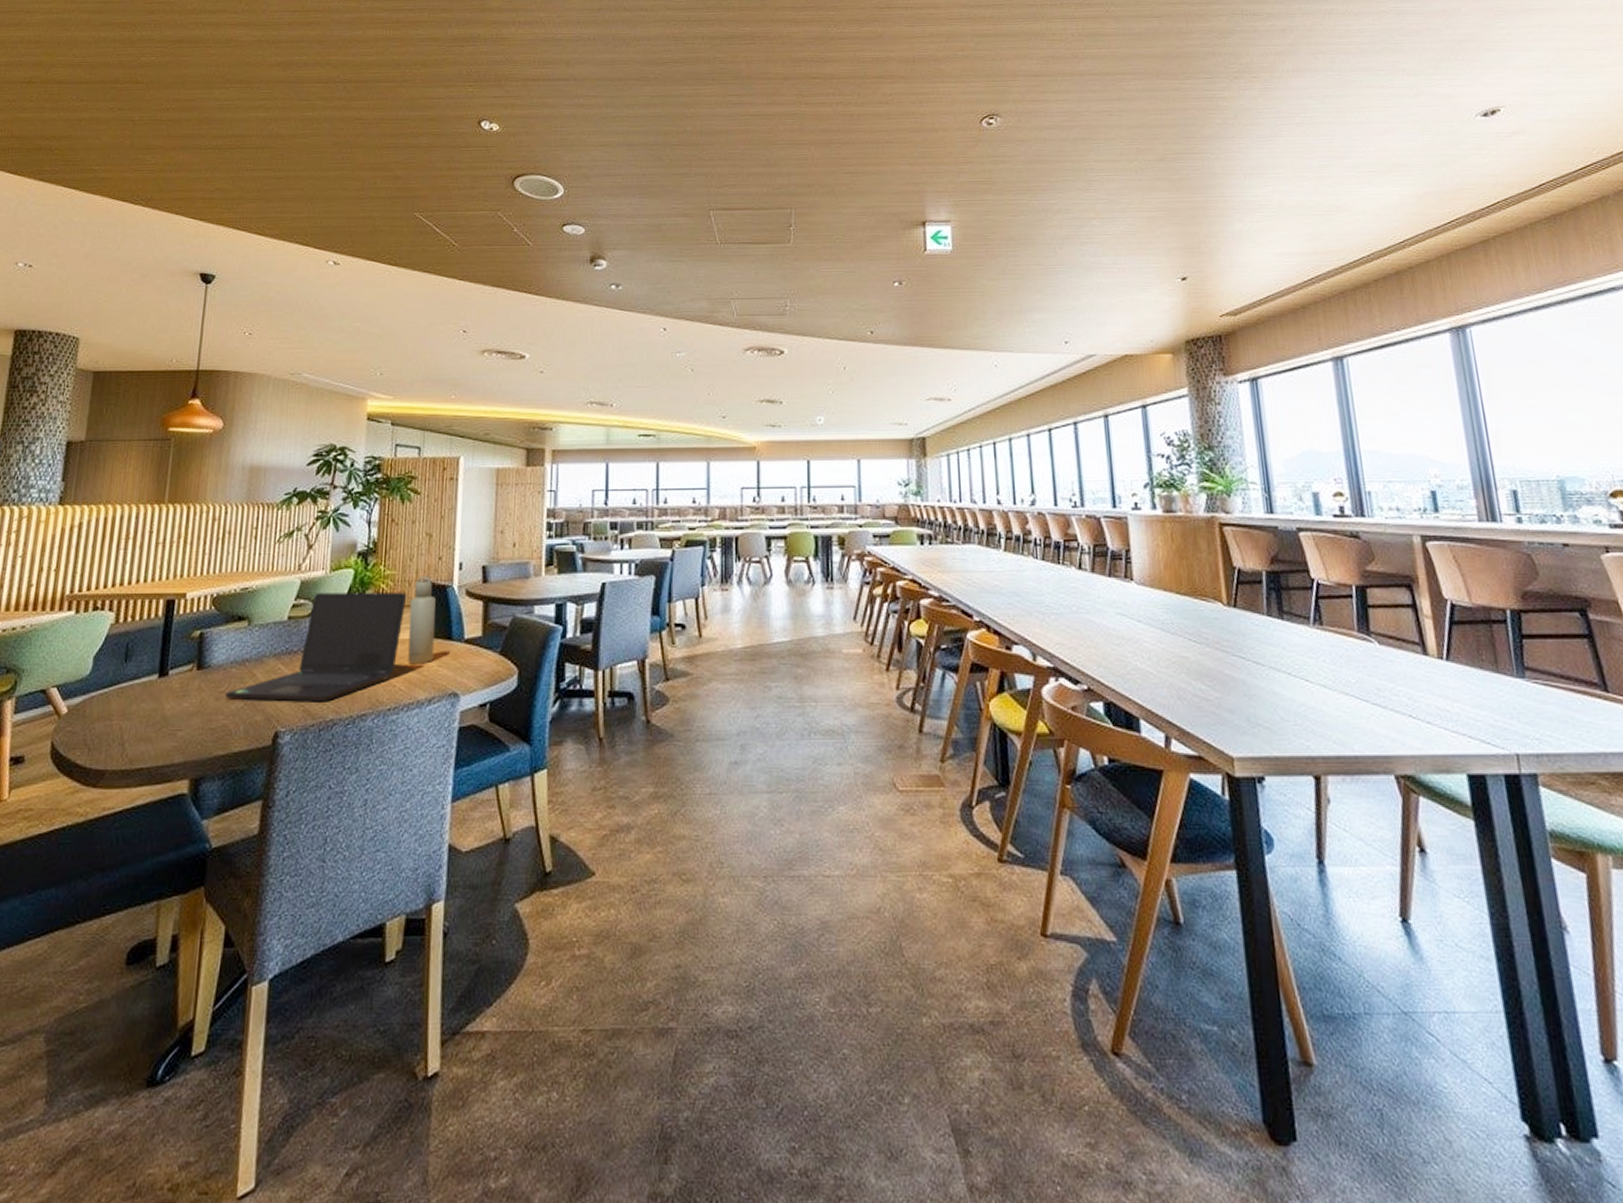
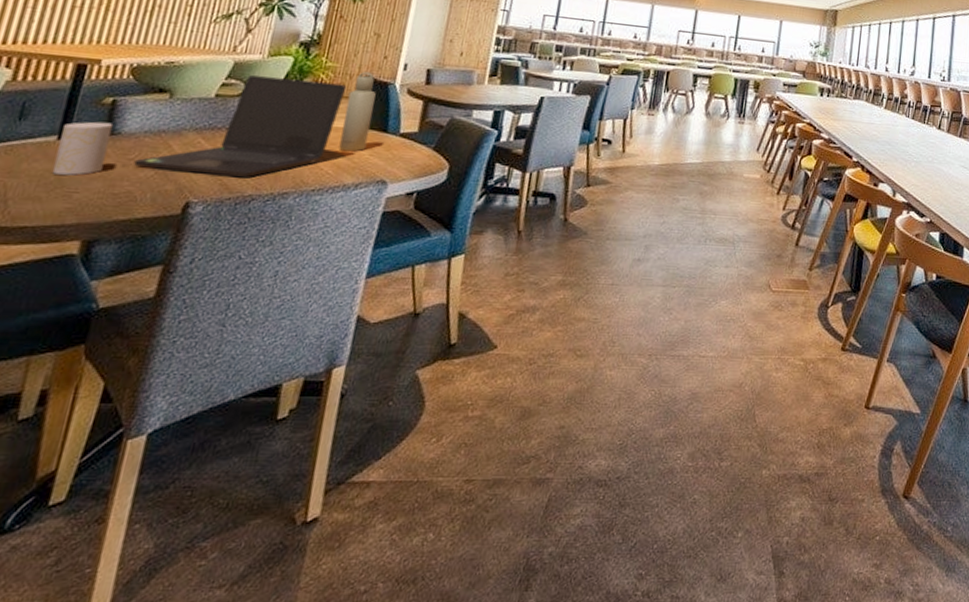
cup: none [157,656,204,713] -> present [52,121,114,176]

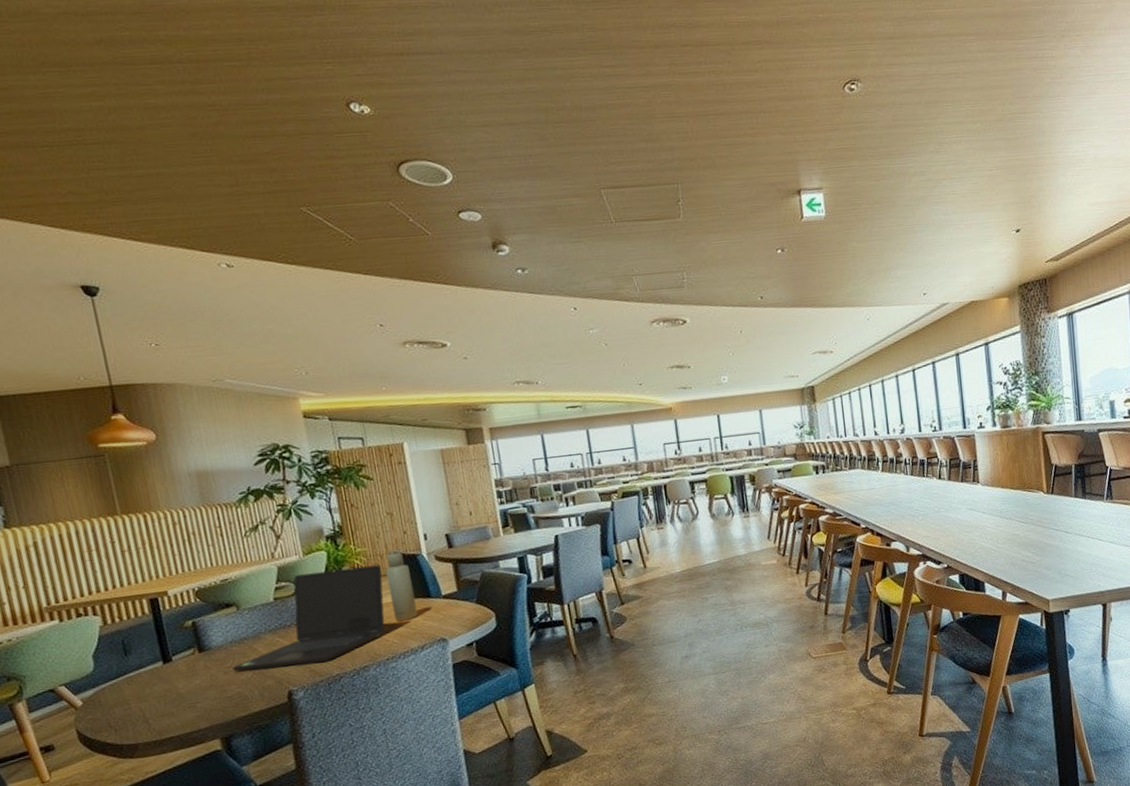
cup: present [52,121,114,176] -> none [163,641,210,692]

